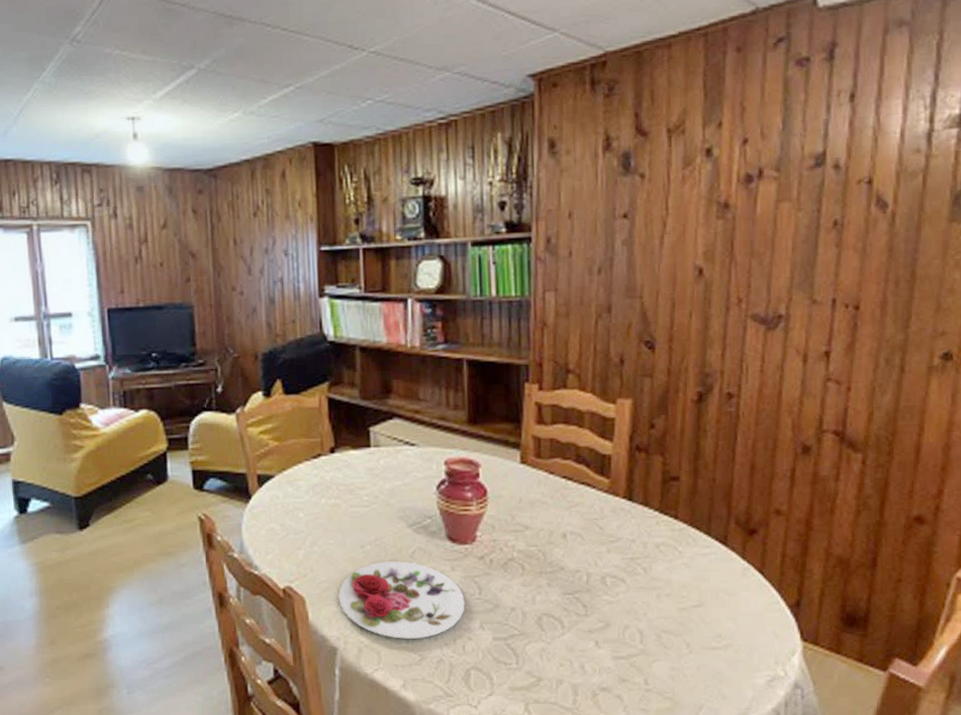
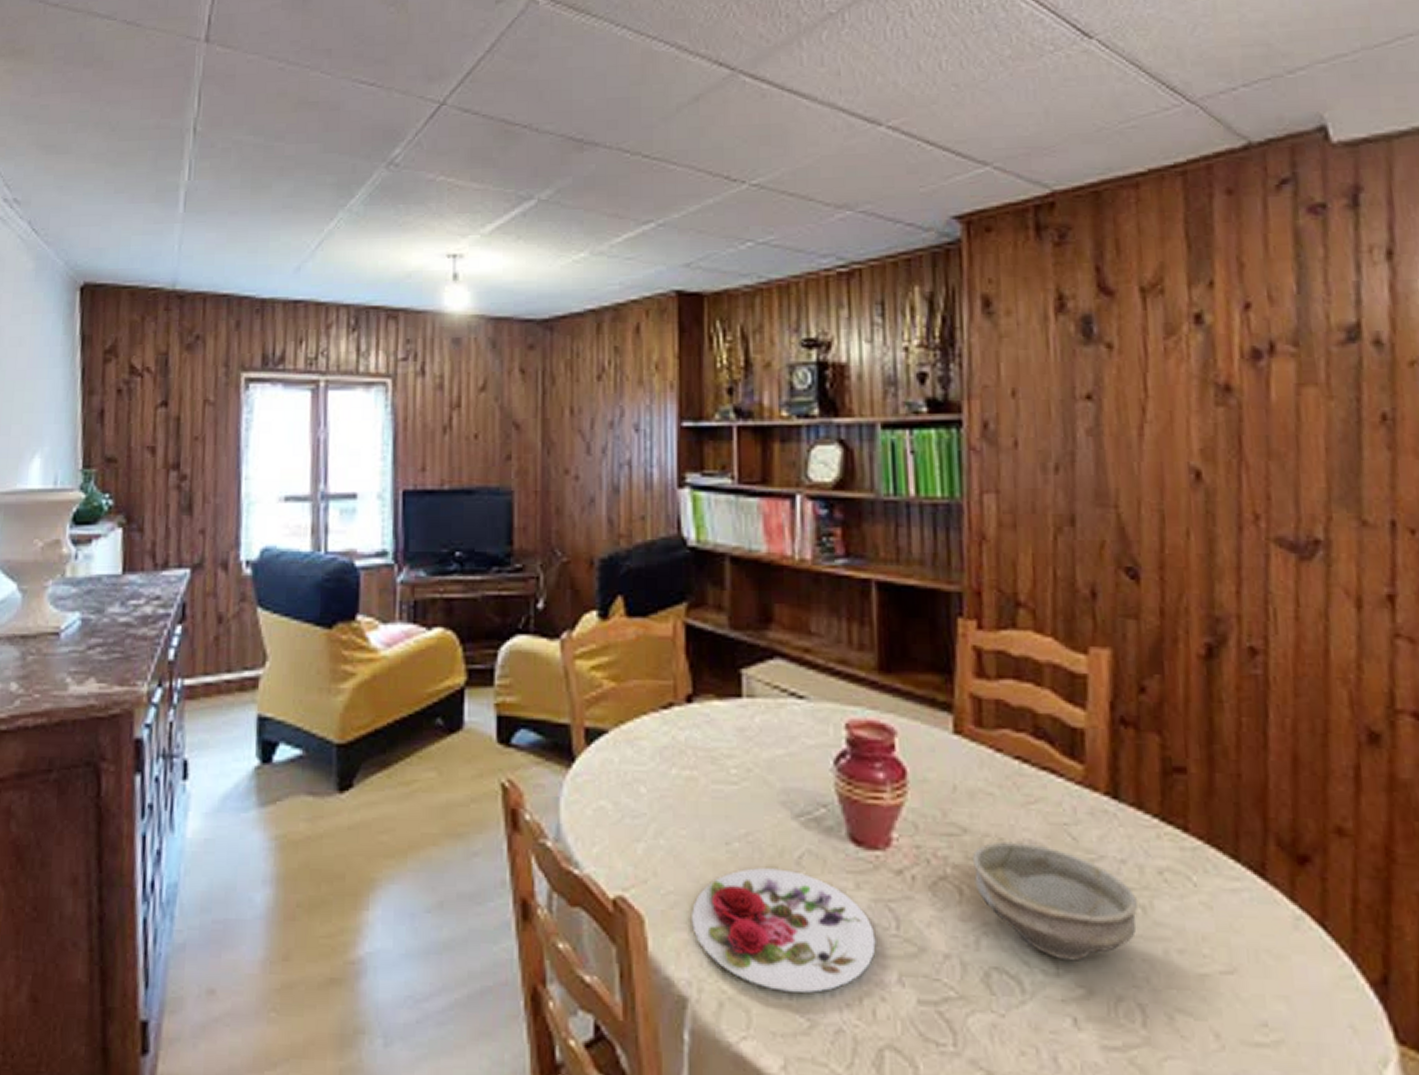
bowl: none [531,533,641,606] -> present [972,841,1137,961]

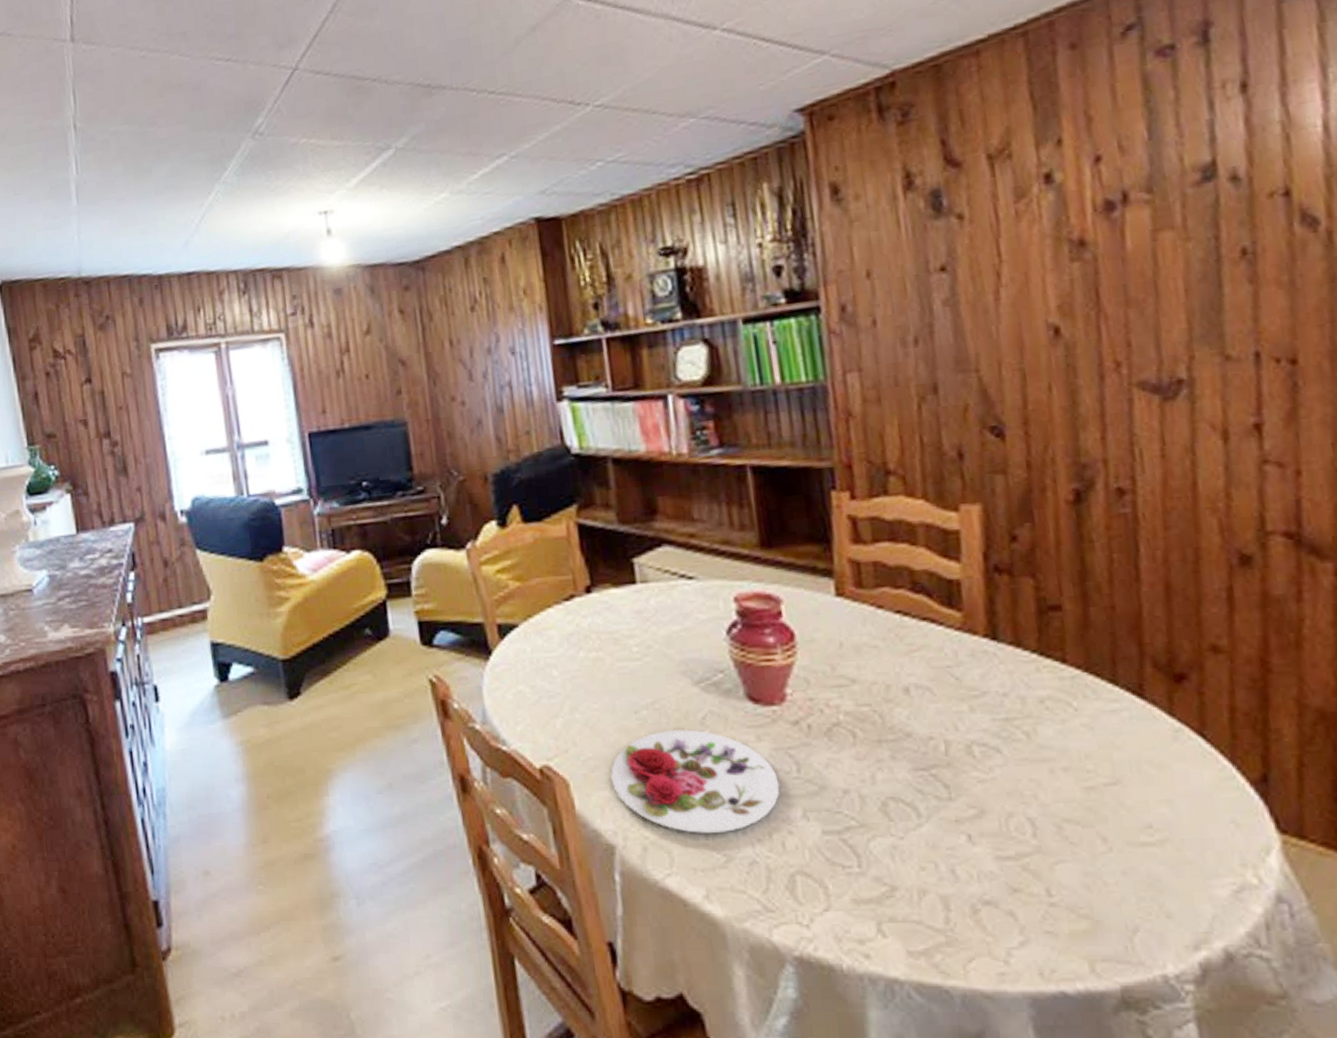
bowl: present [972,841,1137,961] -> none [862,687,1022,786]

